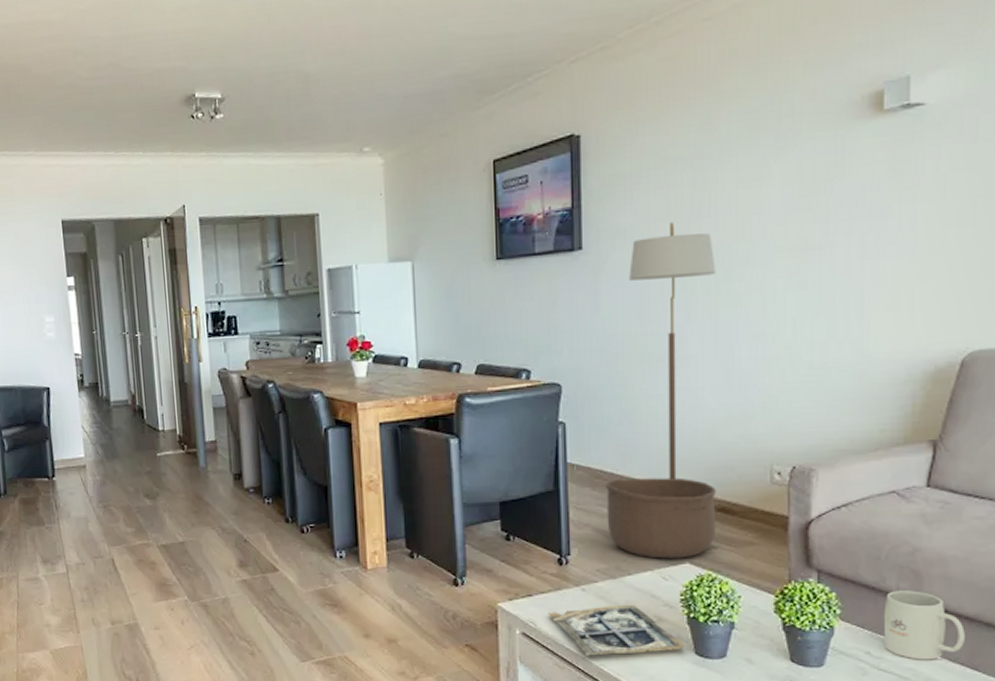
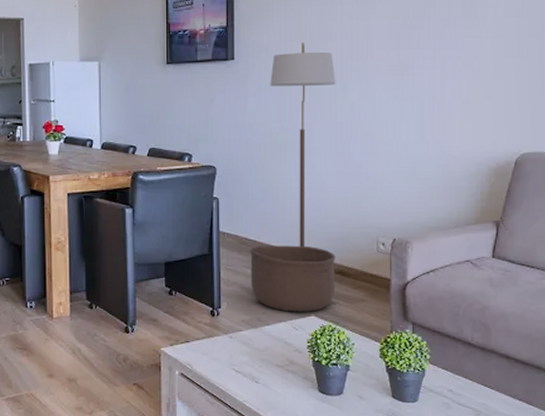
magazine: present [548,604,684,656] -> none [202,350,310,393]
mug: present [883,590,965,660] -> none [462,340,522,397]

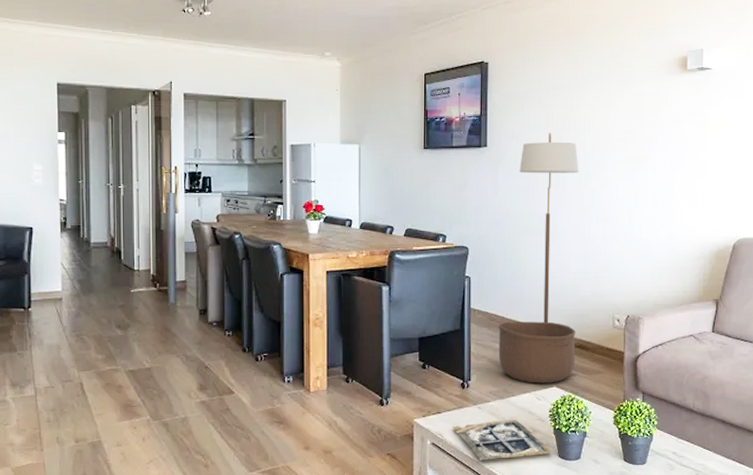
magazine: none [202,350,310,393] -> present [452,419,551,461]

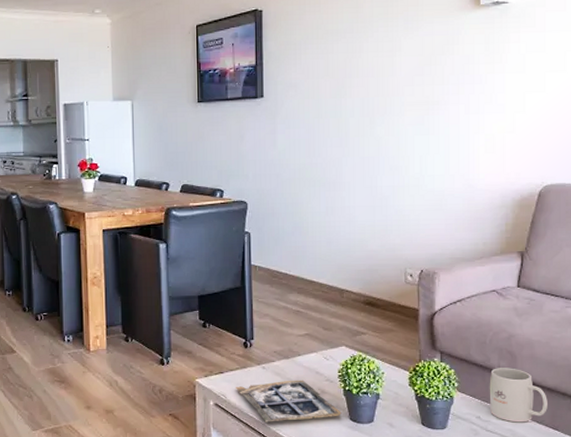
basket: present [497,321,576,383] -> none [280,277,365,342]
floor lamp: present [519,132,579,323] -> none [299,79,363,279]
mug: none [684,407,735,458] -> present [489,368,548,423]

